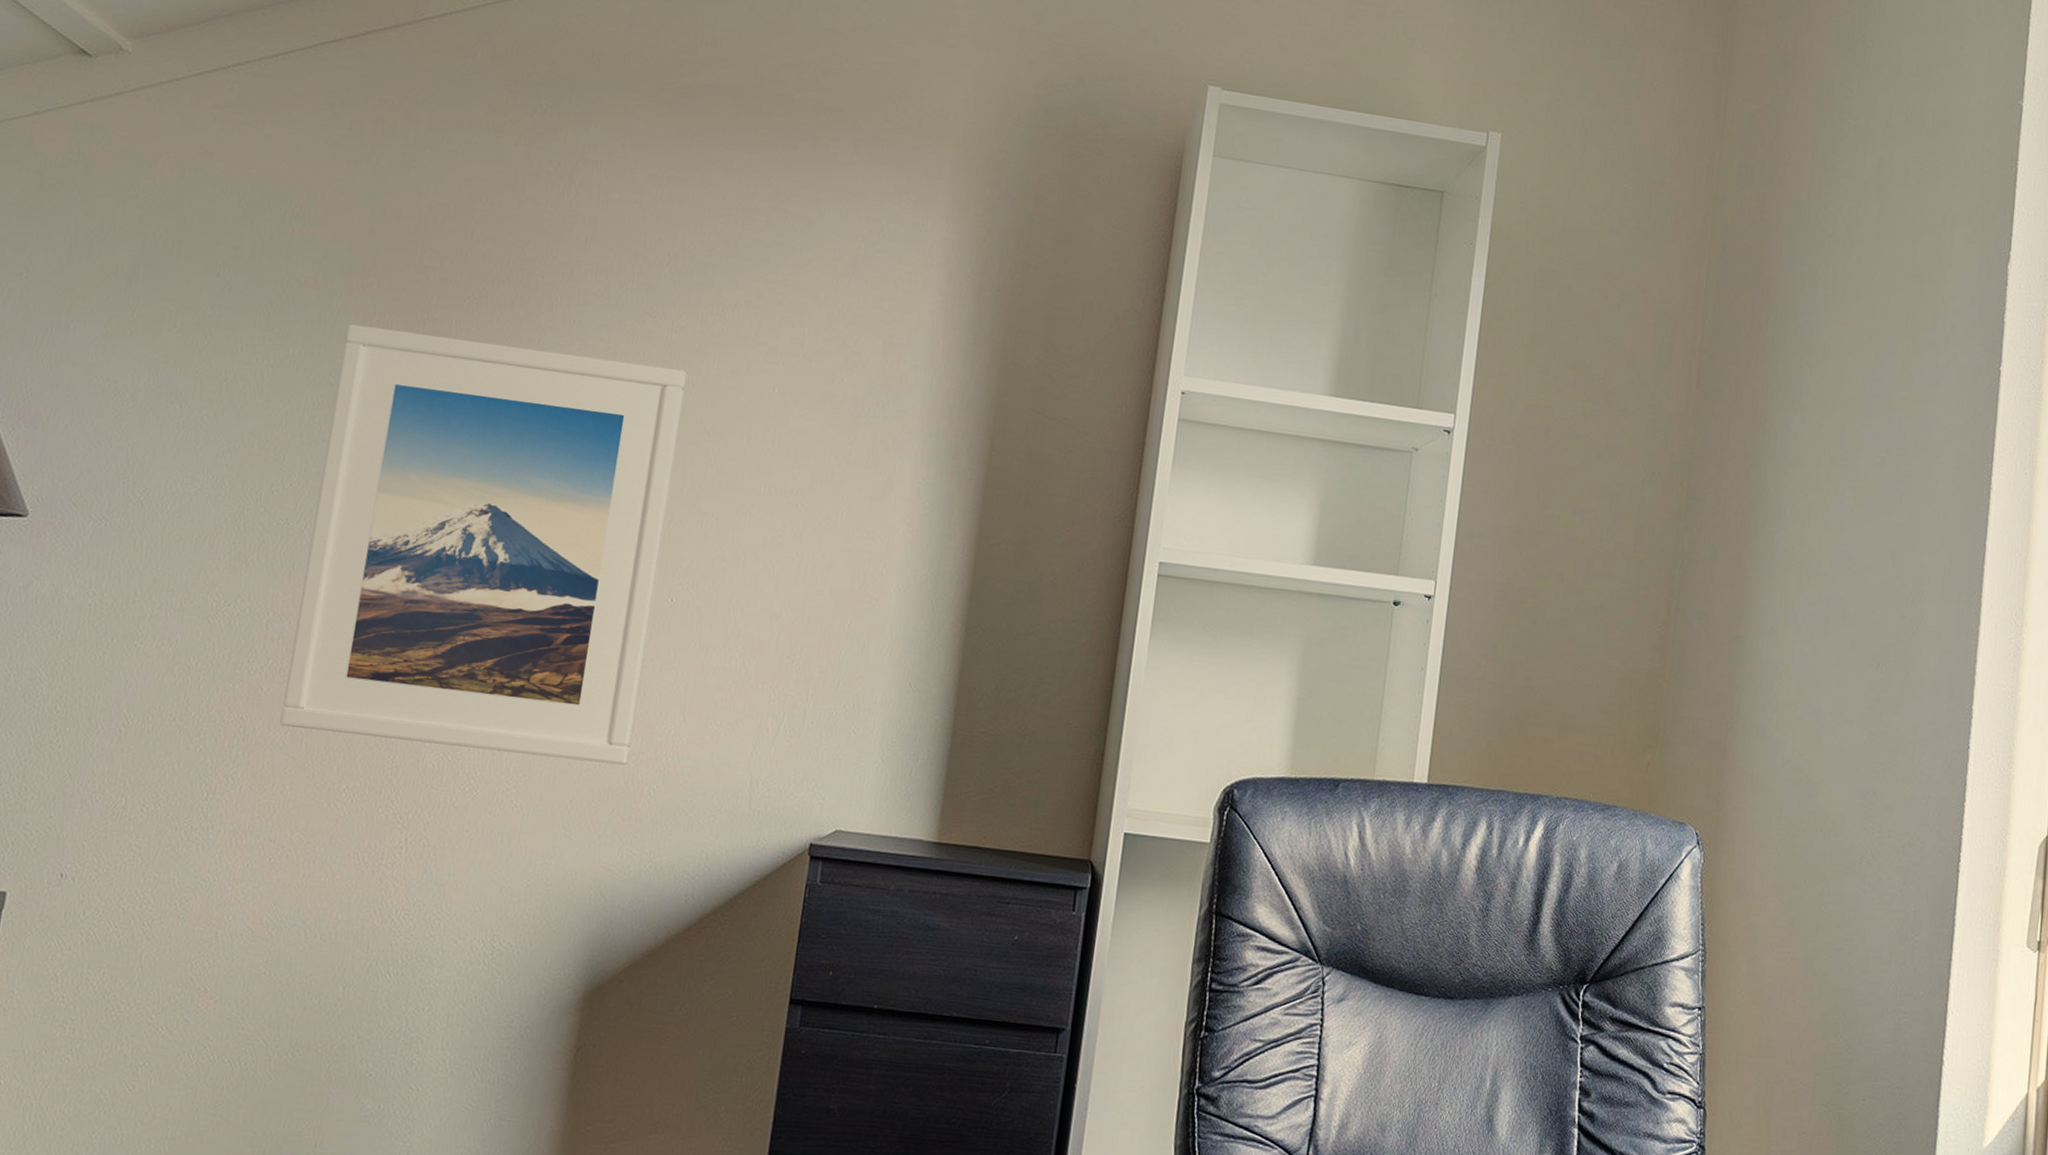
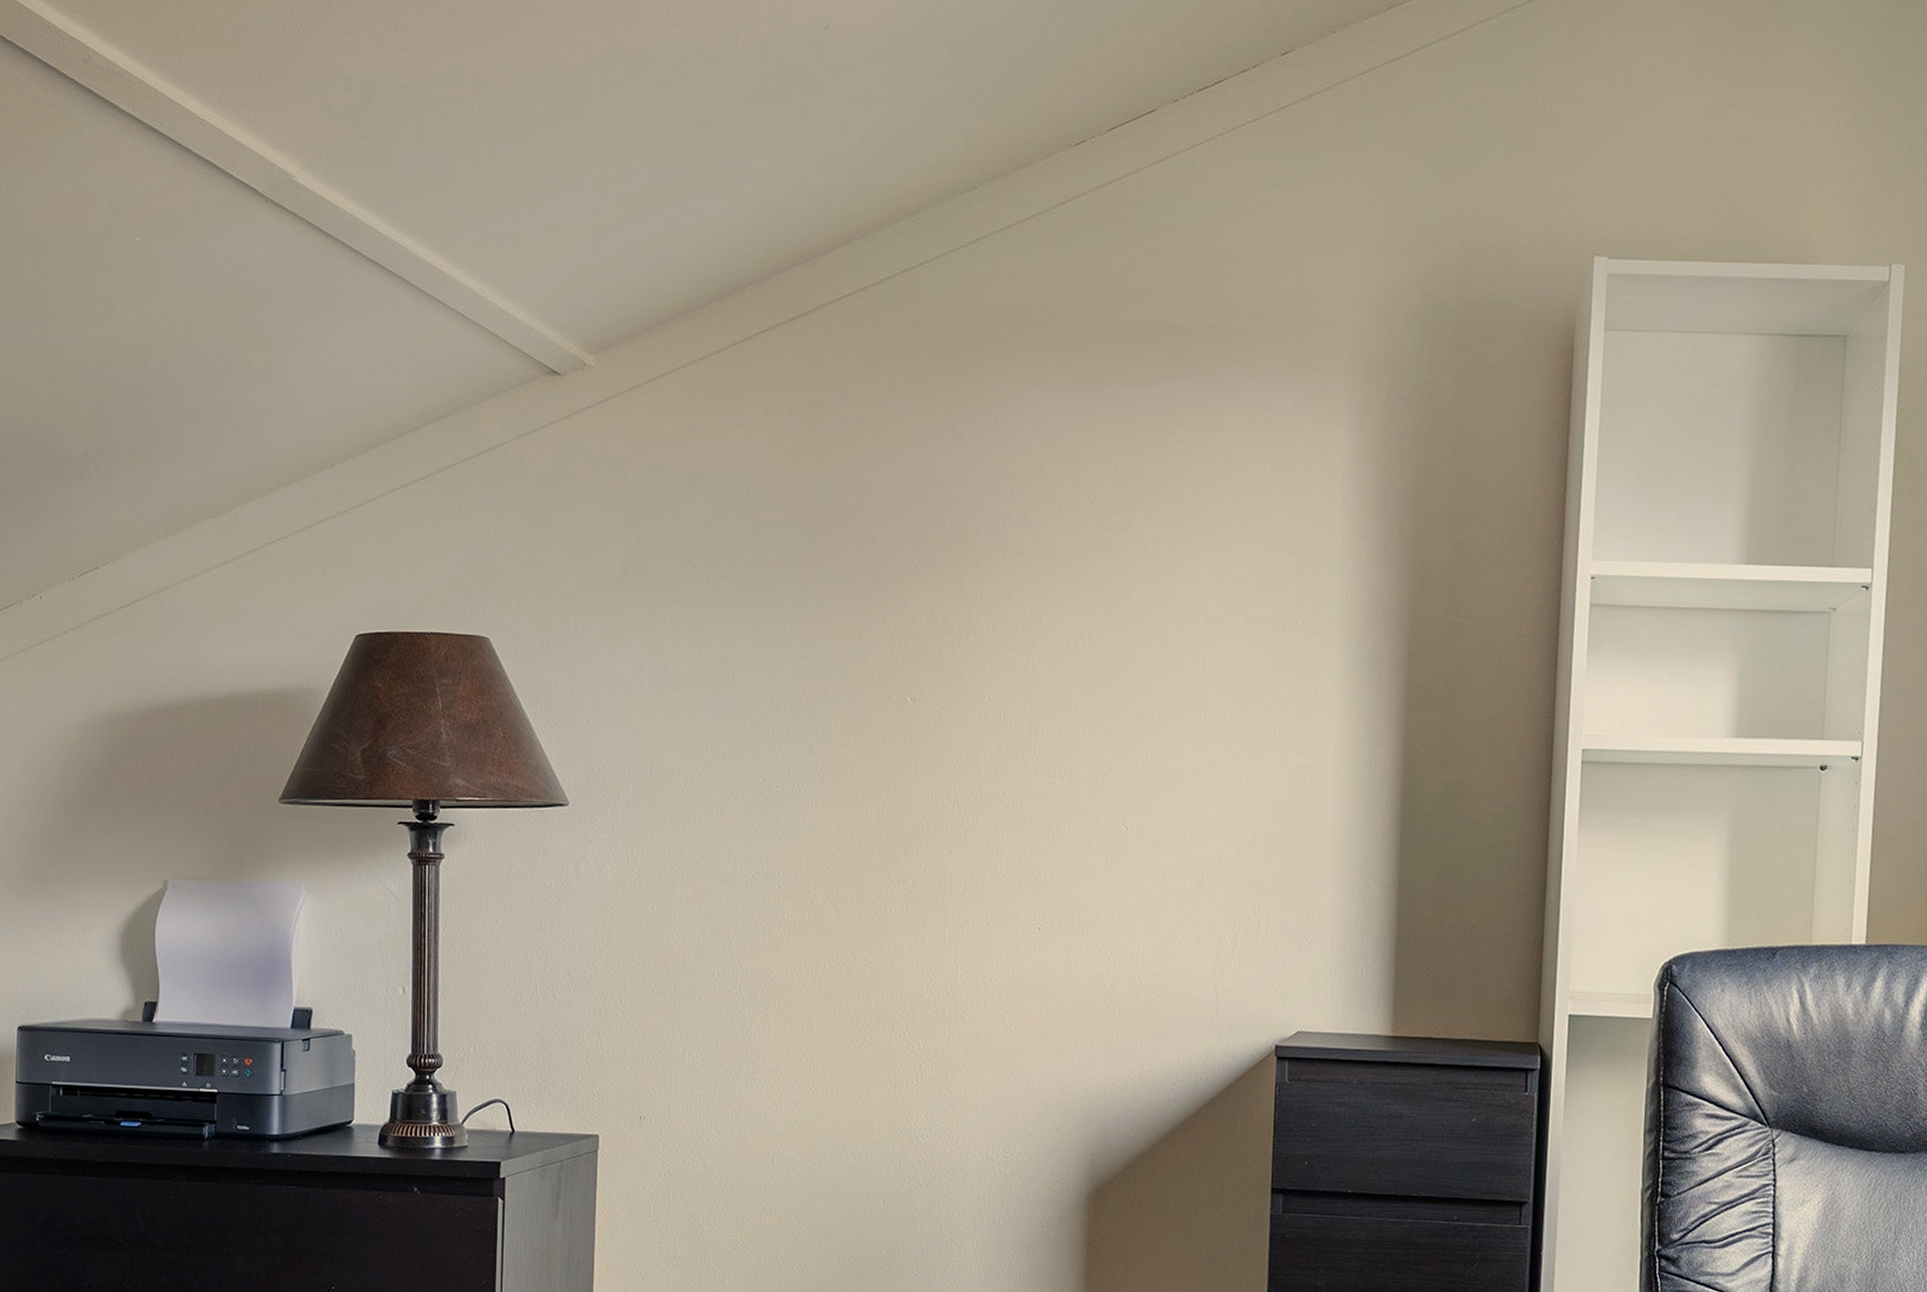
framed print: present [280,324,688,766] -> none [801,599,1119,986]

